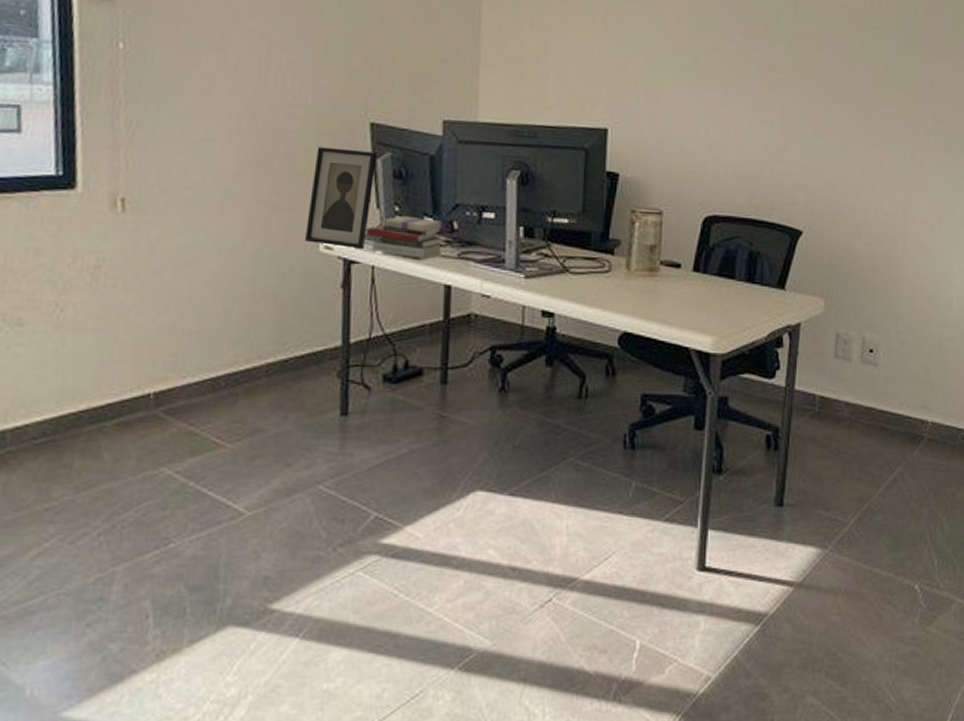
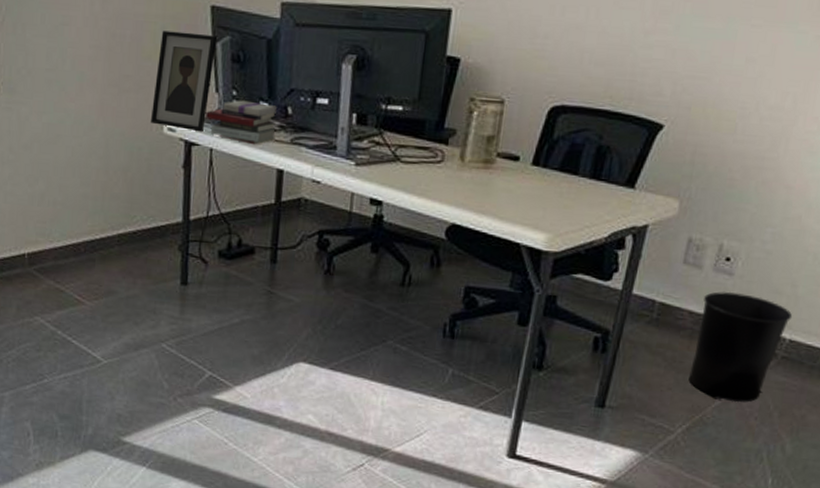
waste bin: none [854,381,931,488] -> present [688,291,793,403]

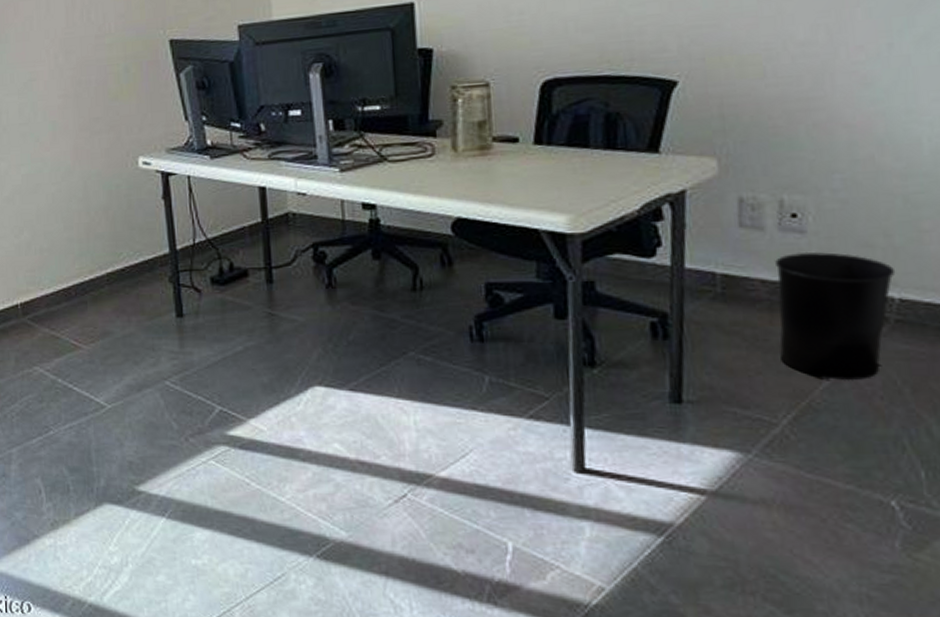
picture frame: present [150,30,218,133] -> none [124,66,180,162]
books: present [204,100,277,145] -> none [177,124,252,166]

